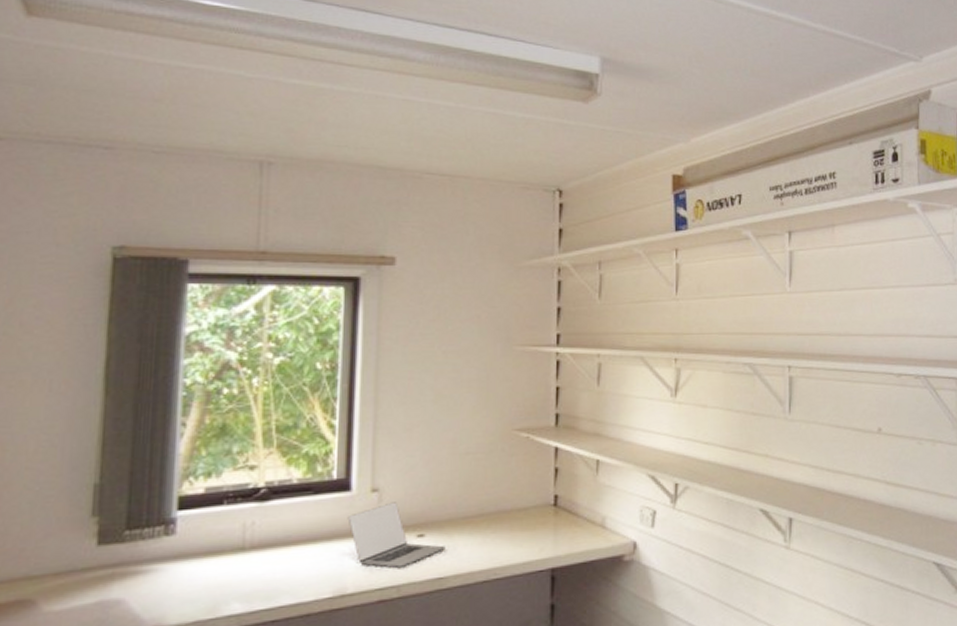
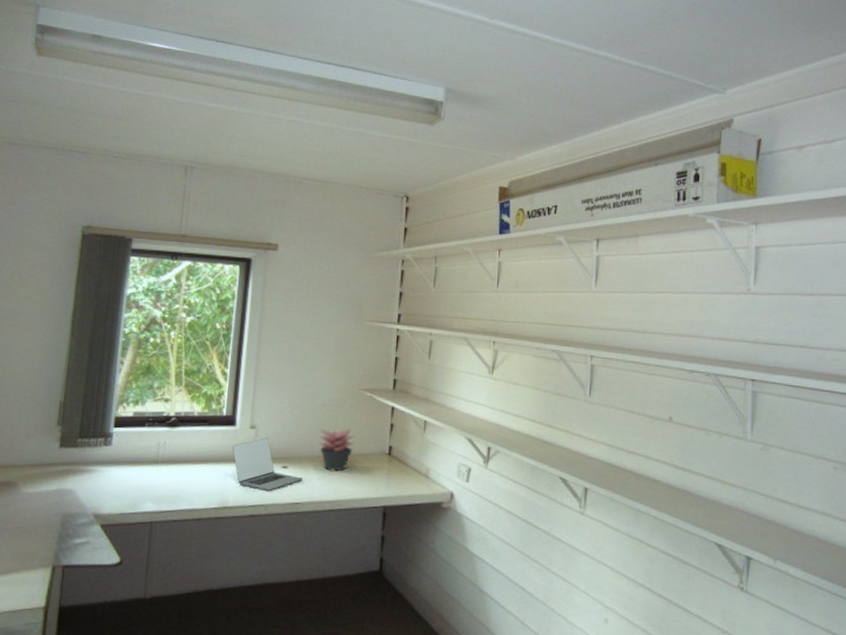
succulent plant: none [463,478,511,534] -> present [318,428,355,472]

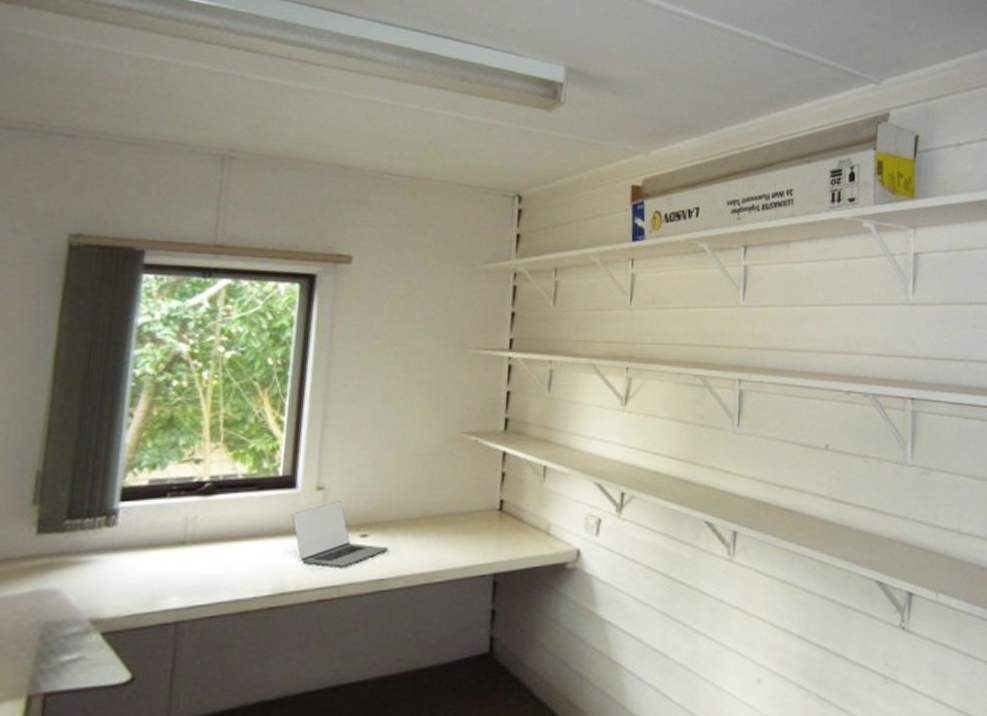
succulent plant: present [318,428,355,472] -> none [408,481,457,536]

